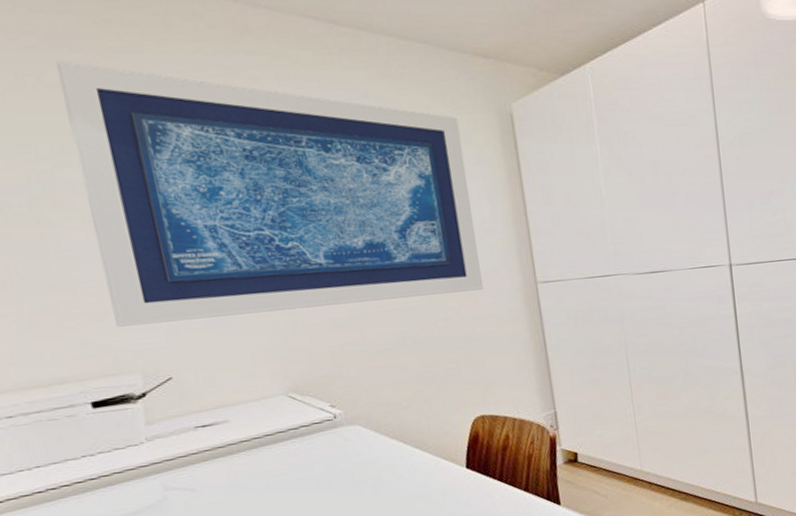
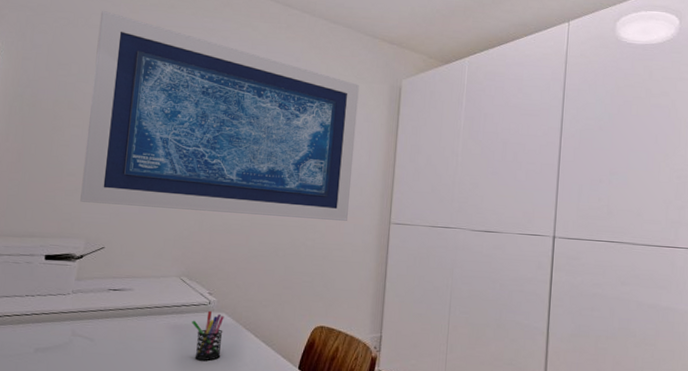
pen holder: none [318,425,367,484] -> present [192,310,224,361]

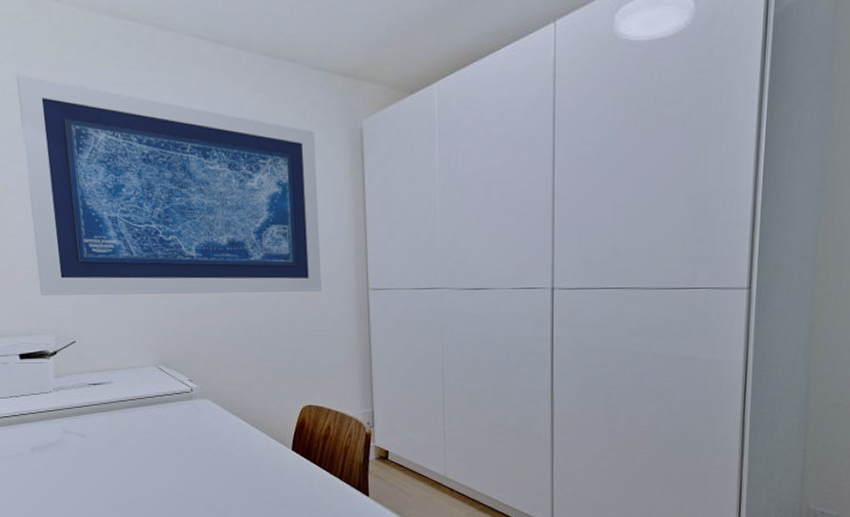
pen holder: present [192,310,224,361] -> none [177,398,212,448]

